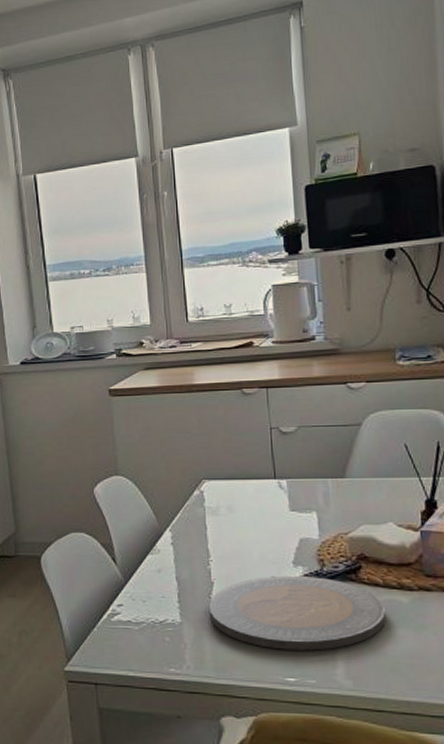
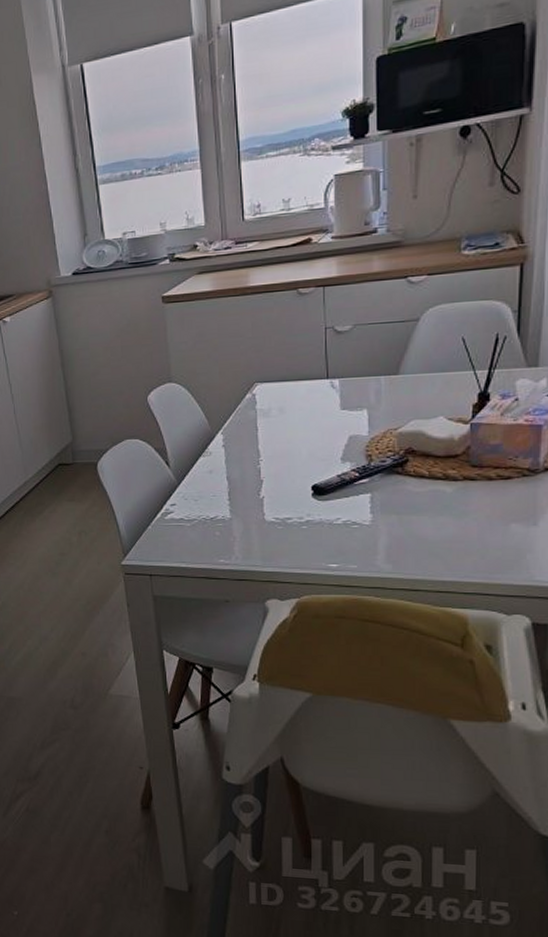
plate: present [208,575,386,651] -> none [257,470,428,540]

